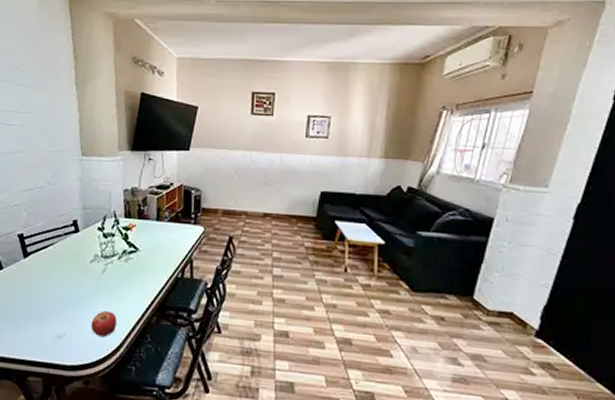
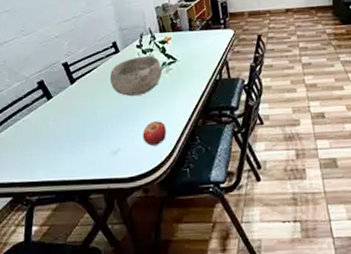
bowl: none [65,240,121,282] -> present [109,55,162,97]

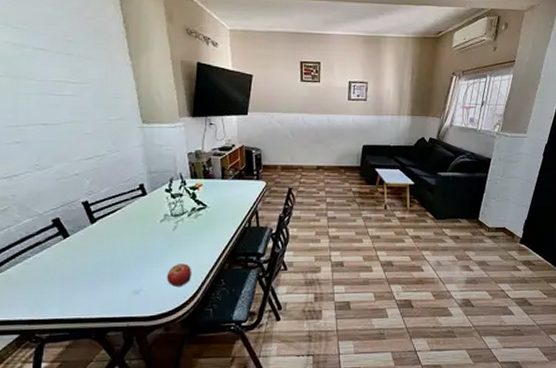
bowl: present [109,55,162,97] -> none [134,200,191,239]

